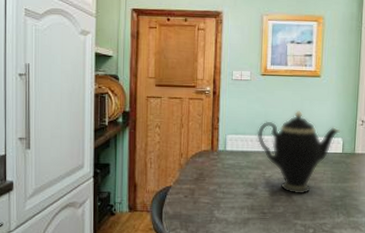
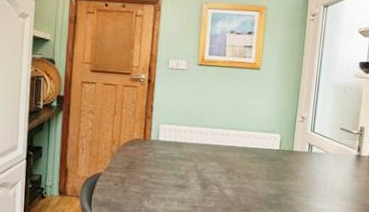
teapot: present [257,110,341,194] -> none [190,103,279,190]

